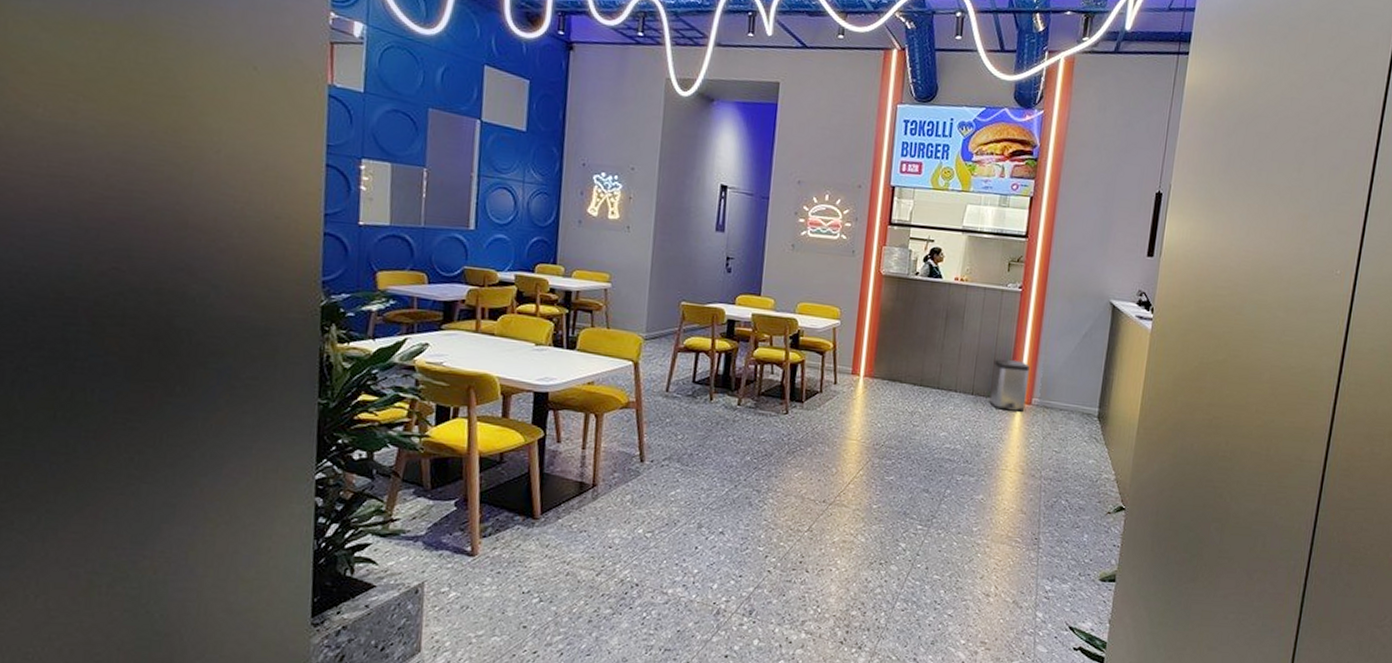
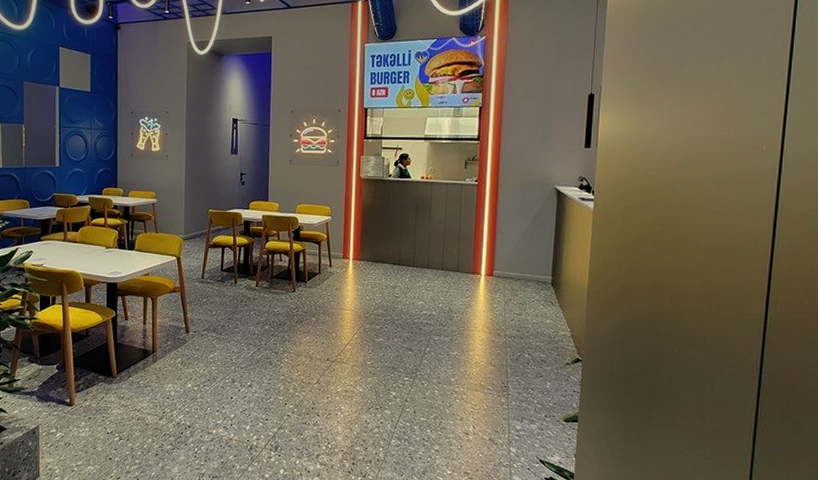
pedal bin: present [989,359,1030,412] -> none [457,240,489,282]

